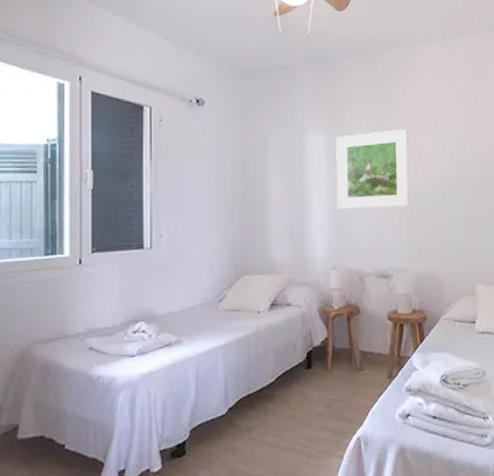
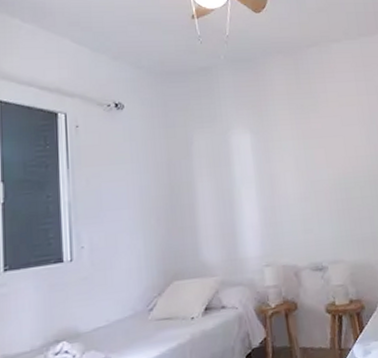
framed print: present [336,129,410,210] -> none [261,122,339,206]

